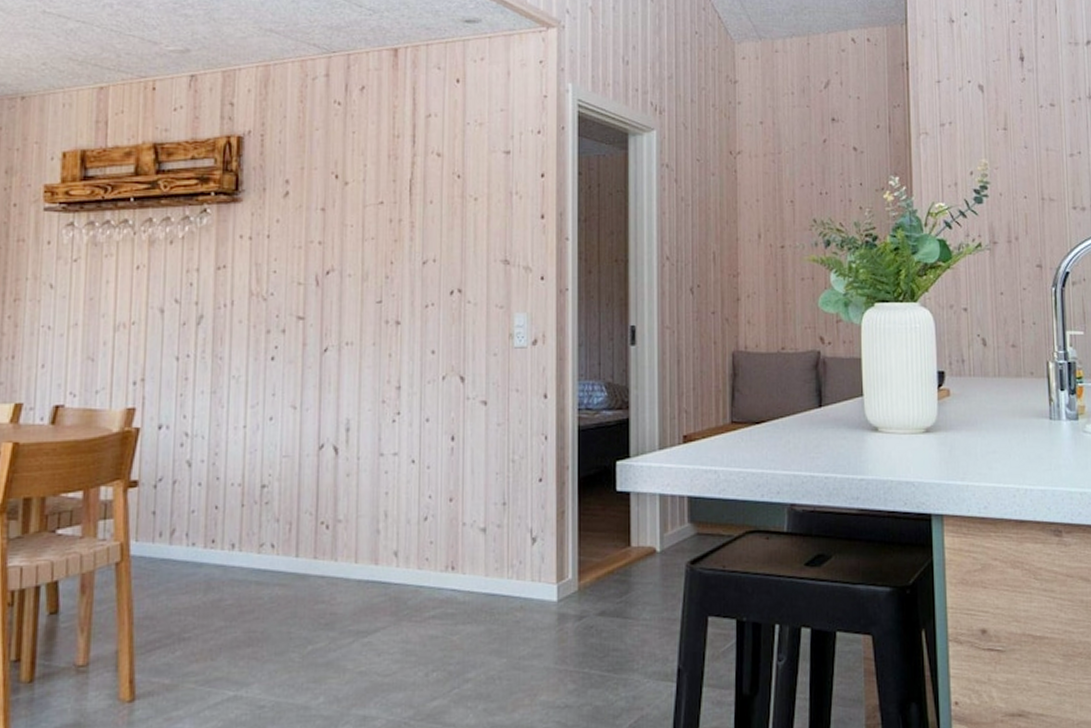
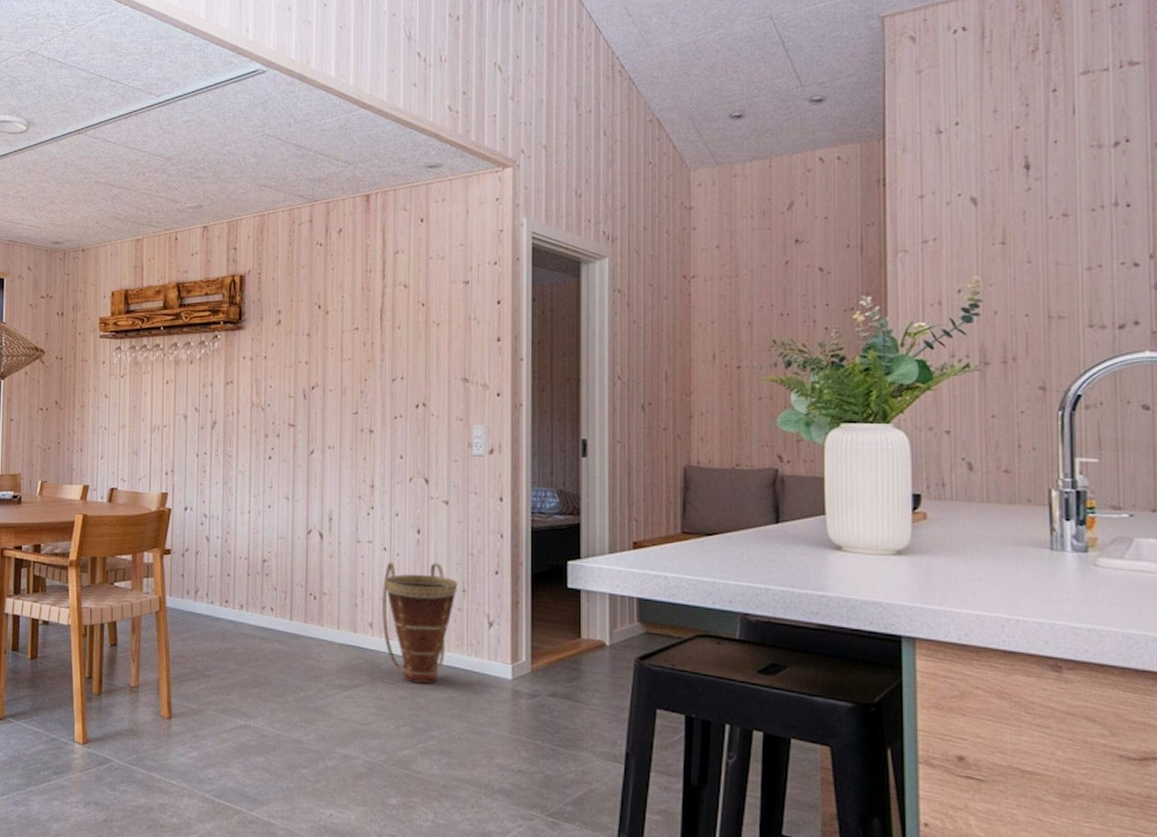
basket: none [408,473,497,620] -> present [381,562,458,685]

